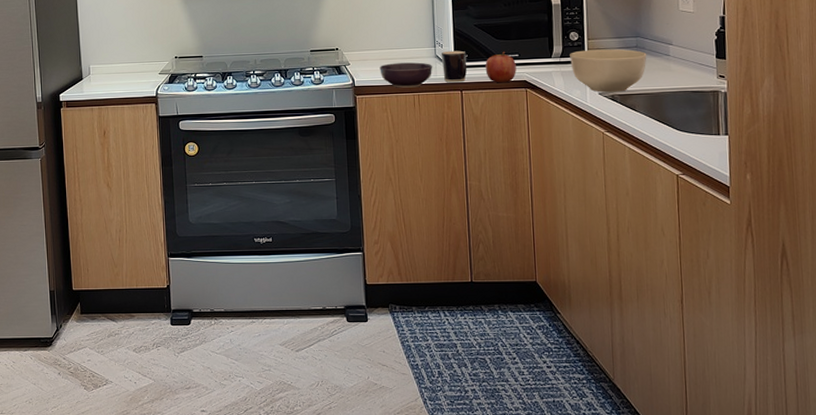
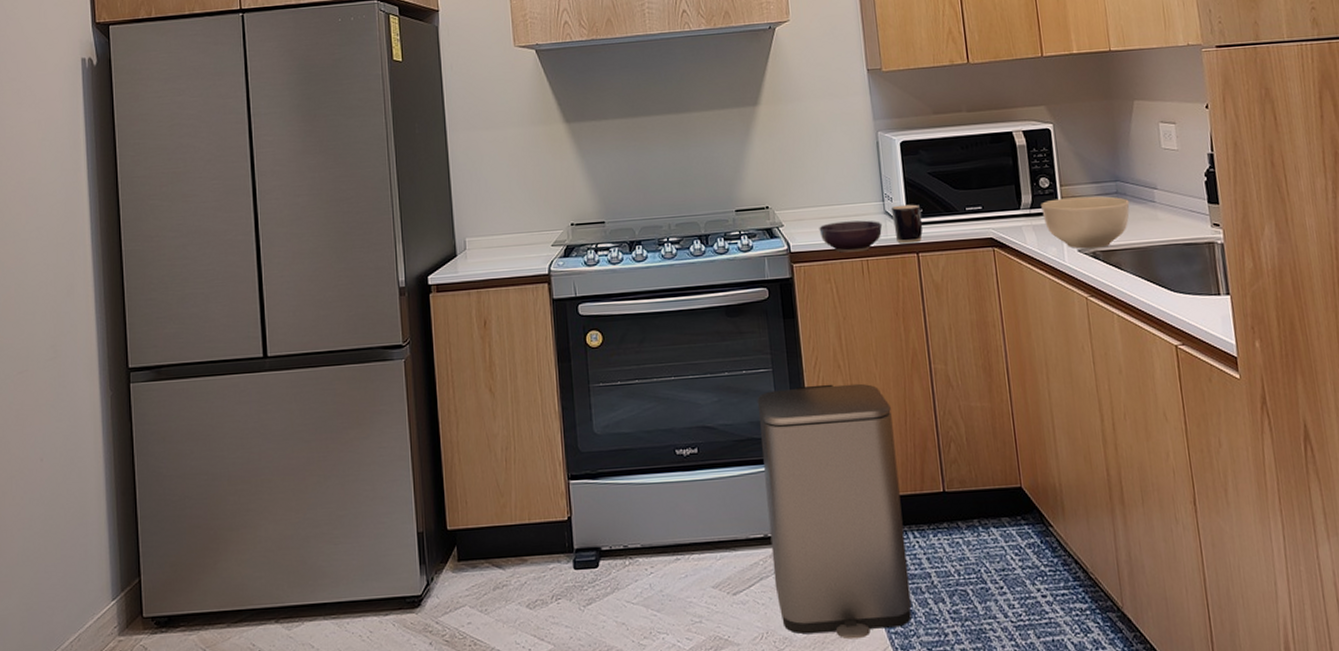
pedal bin: none [322,193,440,390] -> present [757,383,912,640]
fruit: present [485,52,516,83] -> none [943,204,981,243]

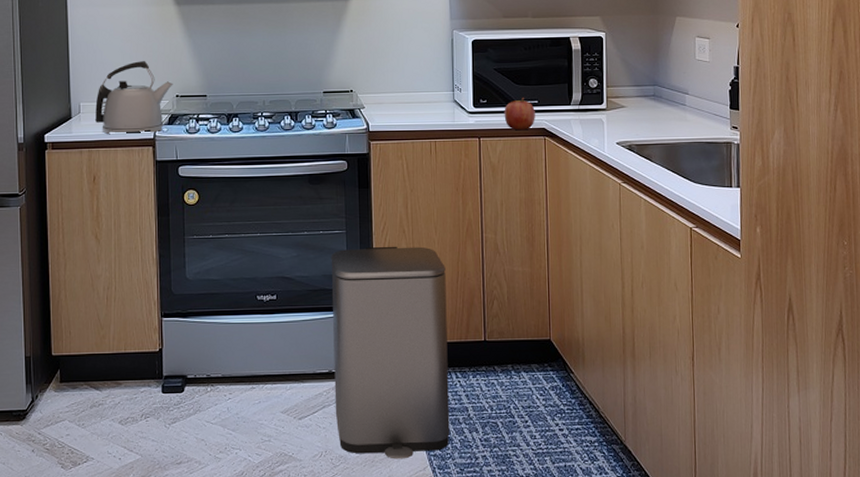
kettle: none [482,187,567,272] -> present [94,61,173,134]
bowl: present [819,220,883,253] -> none [395,107,451,134]
mug: present [890,204,923,244] -> none [459,95,486,129]
fruit: none [943,204,981,243] -> present [504,98,535,131]
bowl: present [1041,196,1130,249] -> none [589,97,664,142]

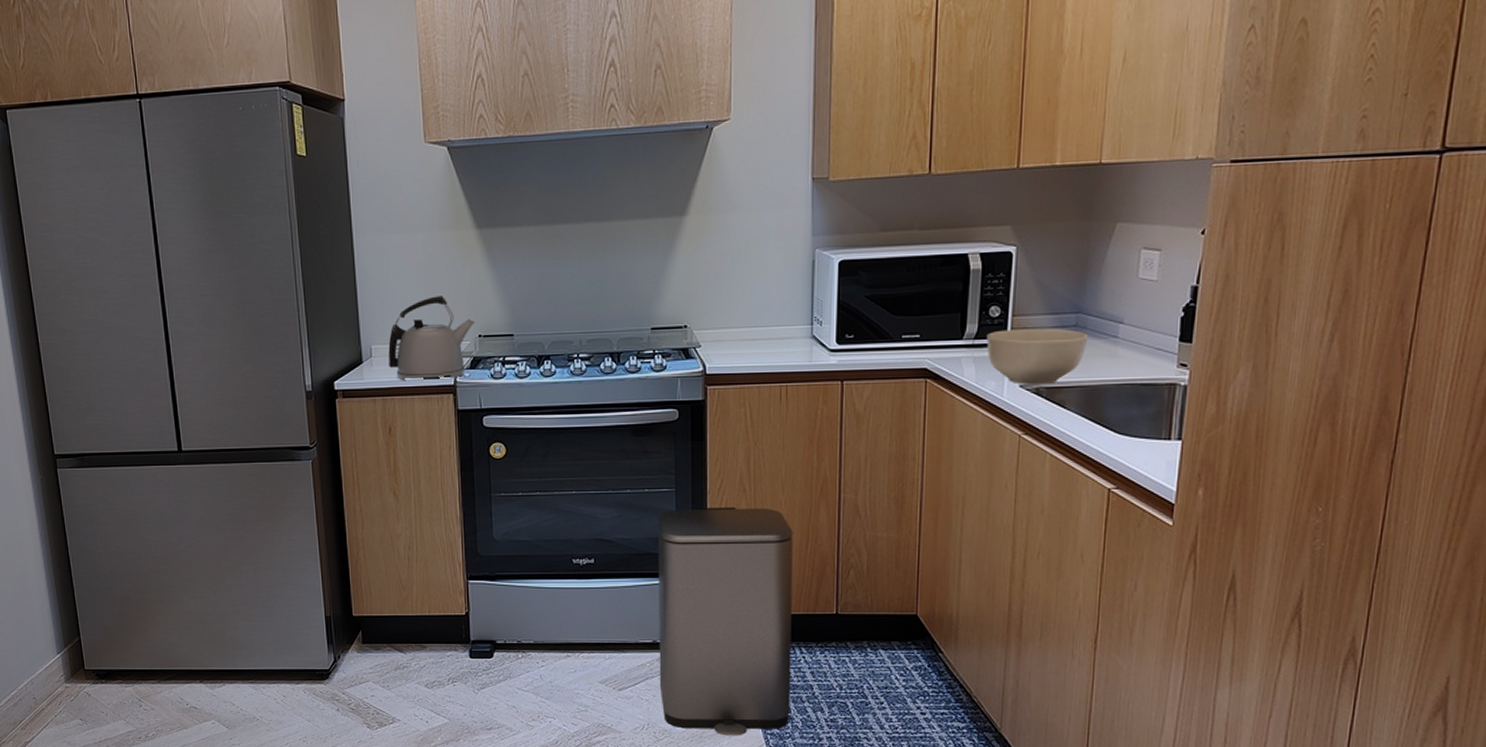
fruit: present [504,98,535,131] -> none [875,331,916,372]
bowl: none [589,97,664,142] -> present [986,328,1088,385]

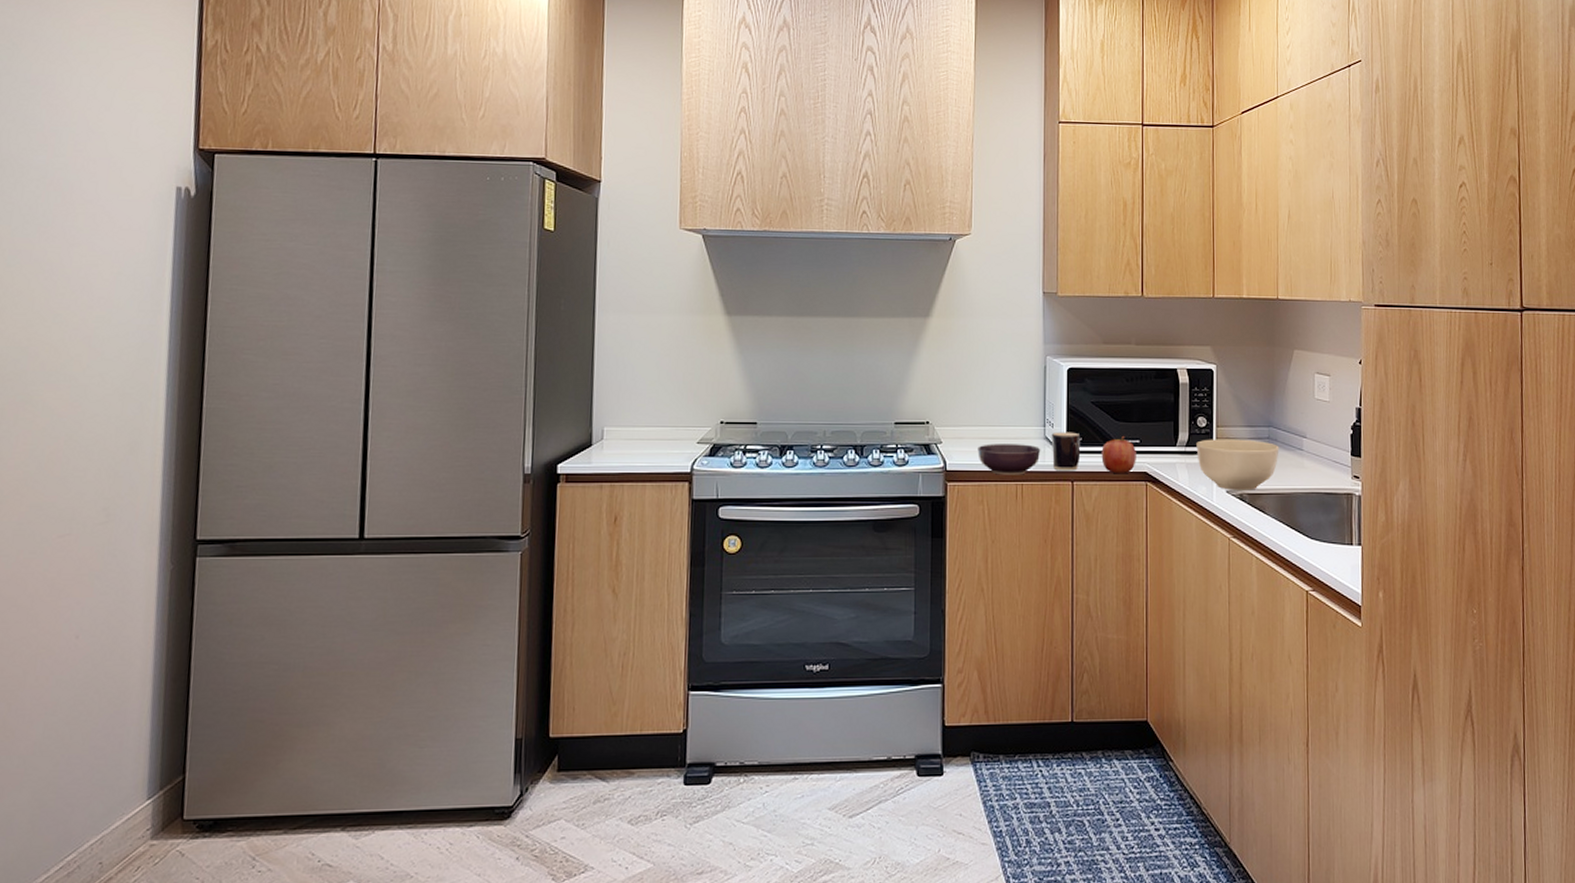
kettle: present [388,296,475,380] -> none [620,380,718,466]
pedal bin: present [657,506,793,736] -> none [893,607,1029,867]
bowl: none [739,344,808,377] -> present [977,444,1041,475]
mug: none [819,329,853,371] -> present [1051,432,1081,471]
fruit: none [875,331,916,372] -> present [1101,436,1136,474]

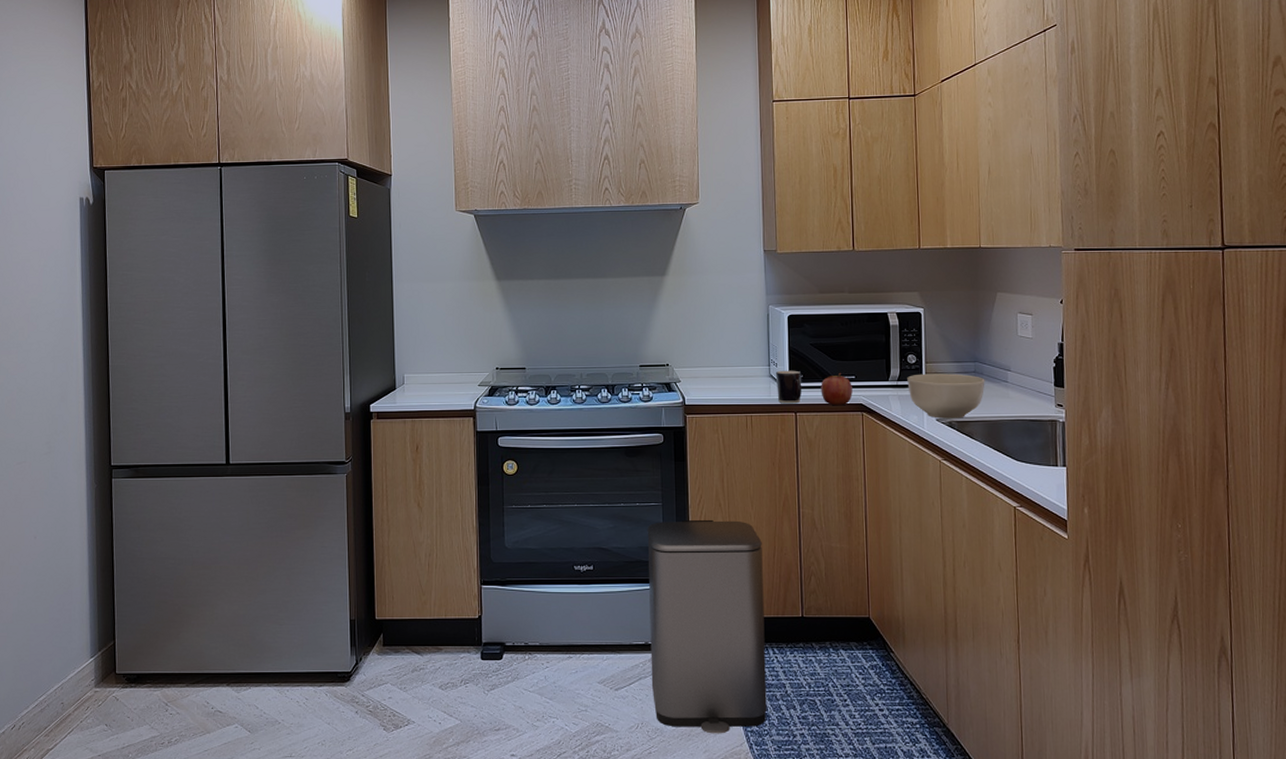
pedal bin: none [893,607,1029,867] -> present [647,519,767,734]
bowl: present [977,444,1041,475] -> none [711,381,767,408]

